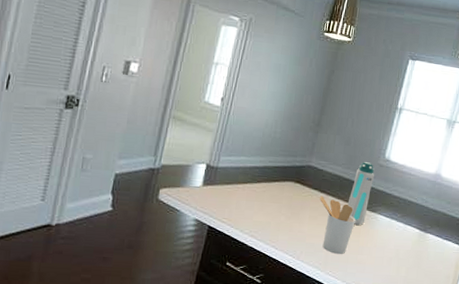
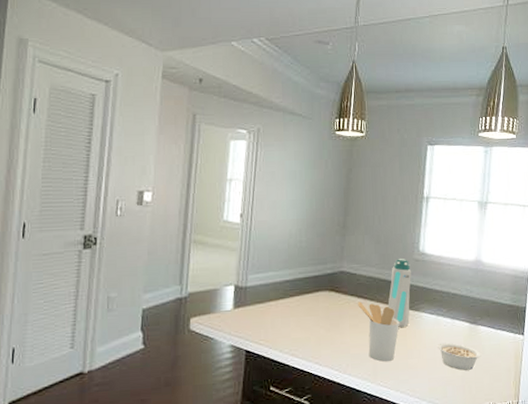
legume: none [386,244,426,272] -> present [437,342,481,371]

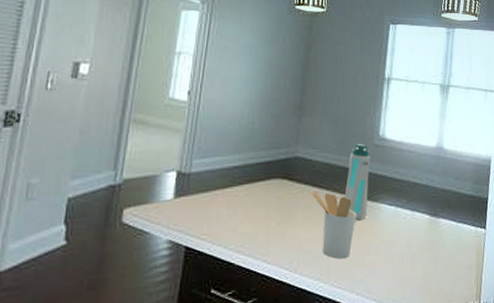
legume: present [437,342,481,371] -> none [395,237,442,268]

